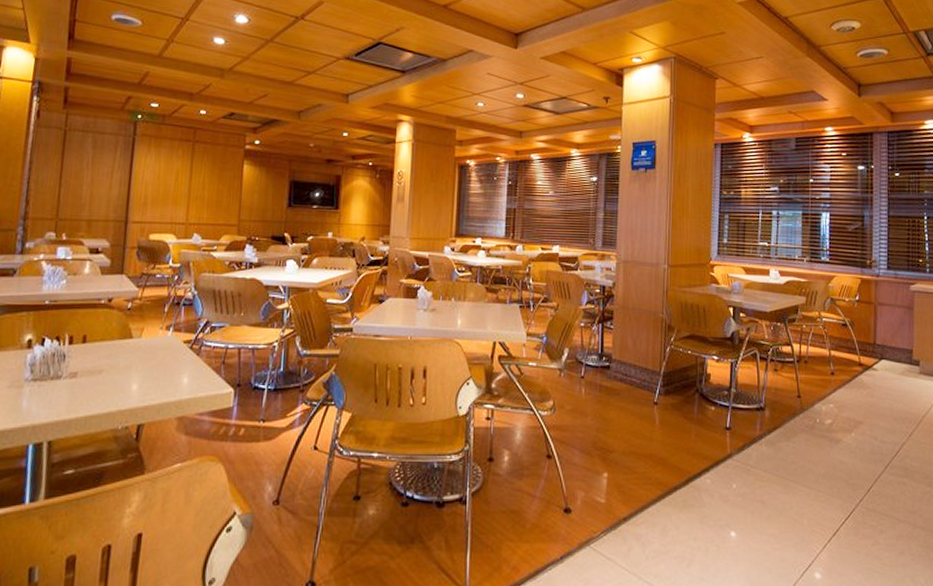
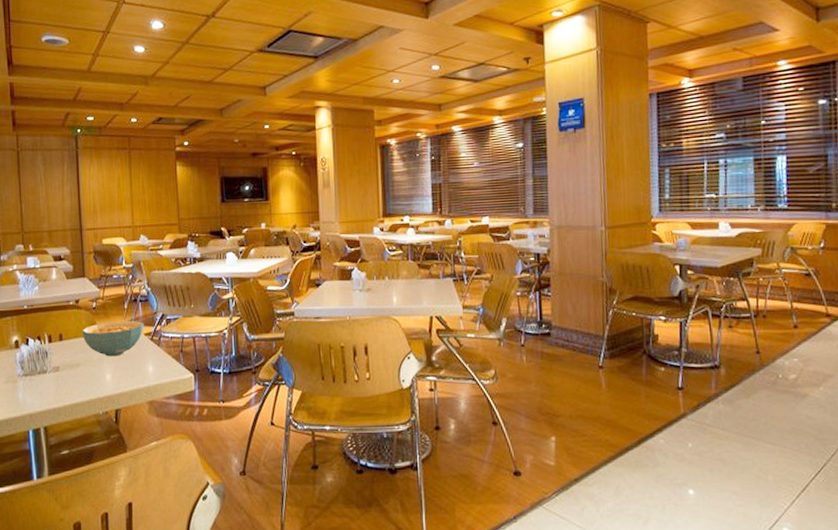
cereal bowl: none [110,324,185,365] -> present [82,320,144,357]

